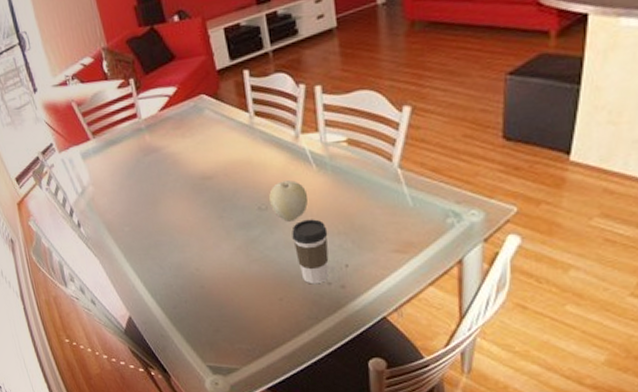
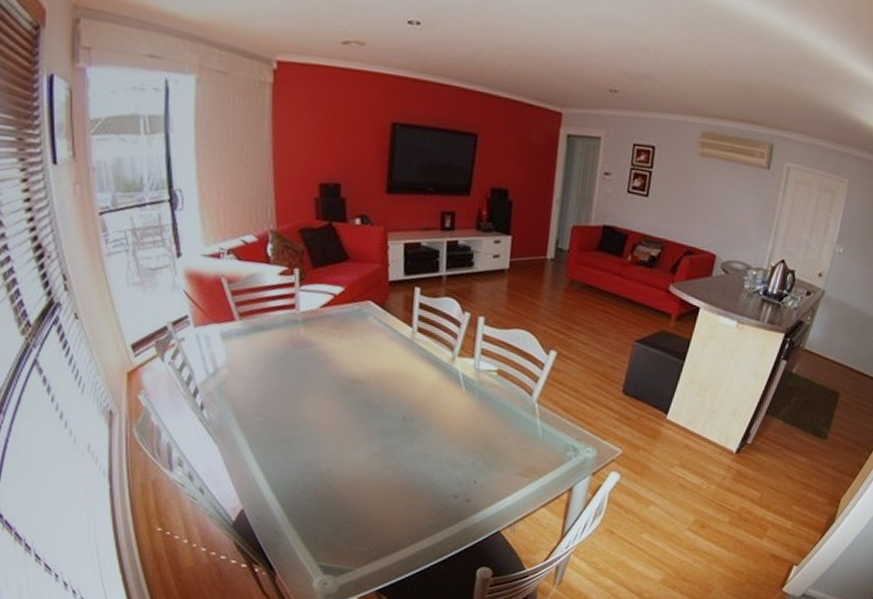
fruit: present [268,180,309,222] -> none [414,397,453,436]
coffee cup: present [292,219,329,285] -> none [430,435,464,496]

